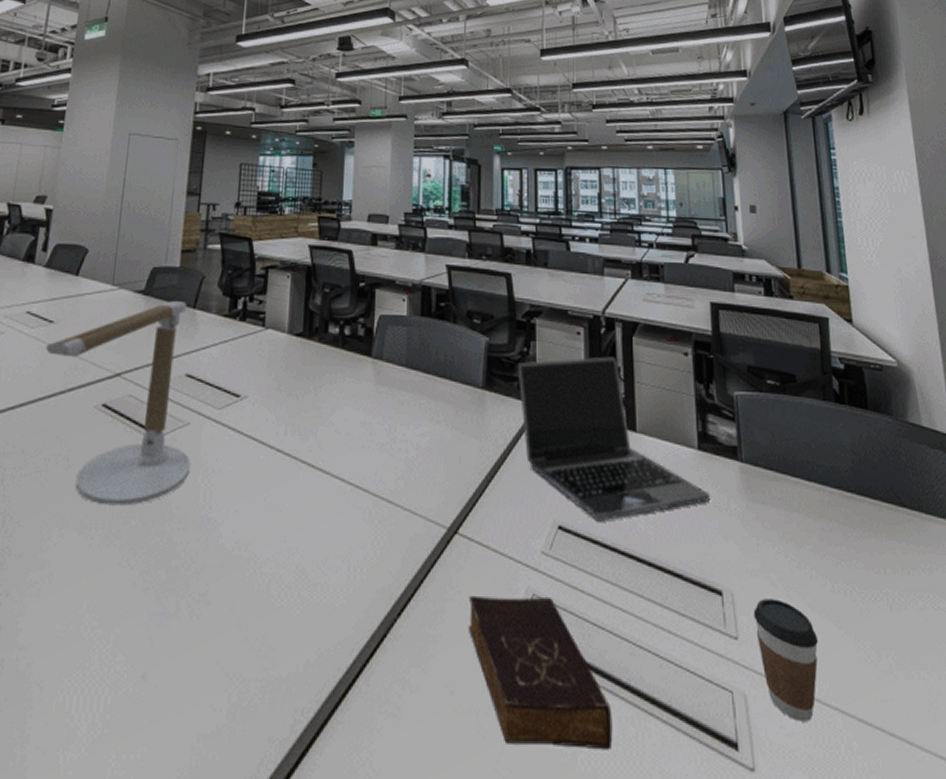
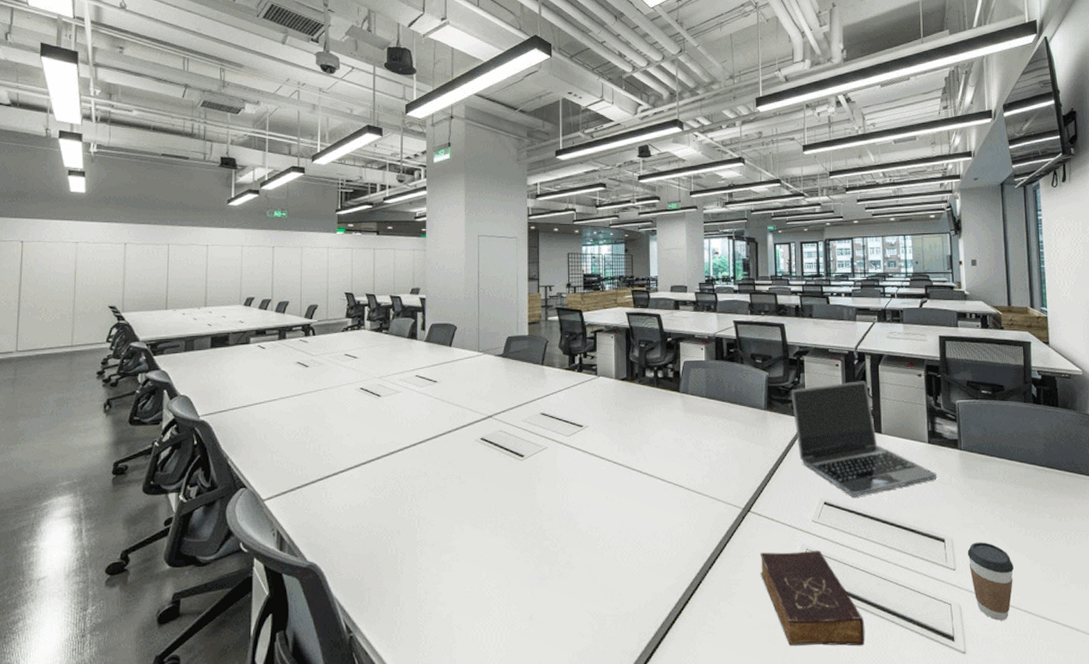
desk lamp: present [46,300,191,506] -> none [434,360,551,508]

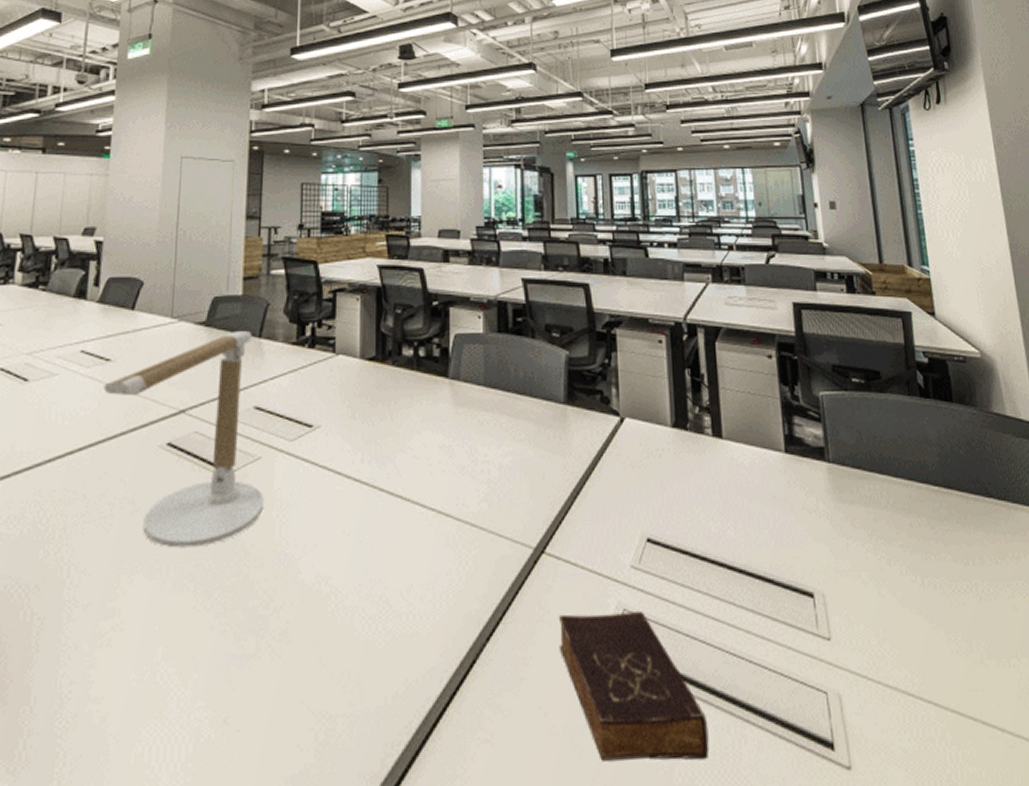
desk lamp: none [434,360,551,508] -> present [104,330,265,548]
laptop: present [791,381,937,497] -> none [599,363,800,532]
coffee cup: present [967,542,1014,621] -> none [845,597,910,717]

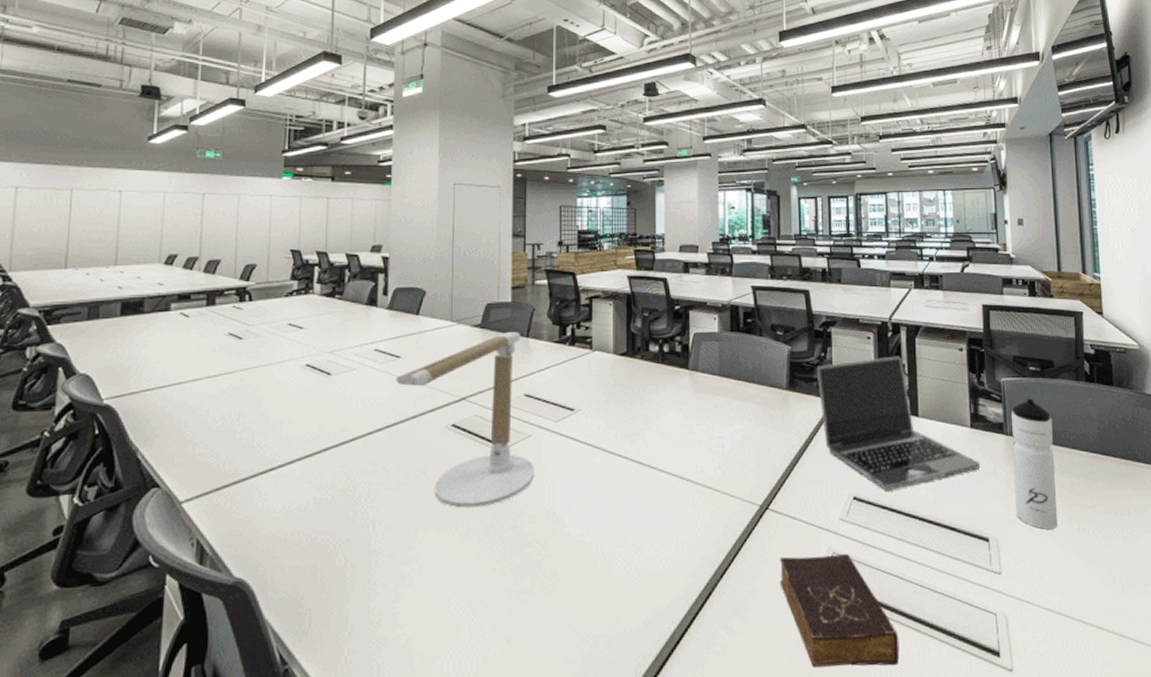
laptop: none [599,363,800,532] -> present [816,356,981,491]
water bottle: none [832,417,897,583] -> present [1010,398,1058,530]

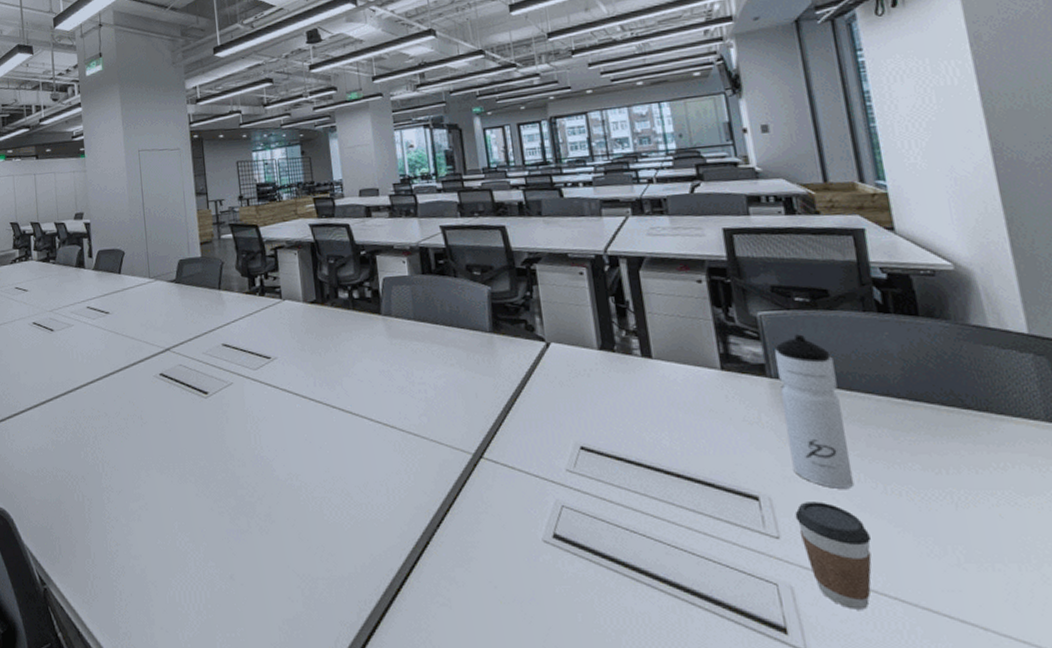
desk lamp: present [396,331,535,509] -> none [107,284,240,451]
book: present [779,553,900,667] -> none [500,507,655,633]
laptop: present [816,356,981,491] -> none [522,291,739,441]
coffee cup: none [1014,541,1065,632] -> present [795,501,872,610]

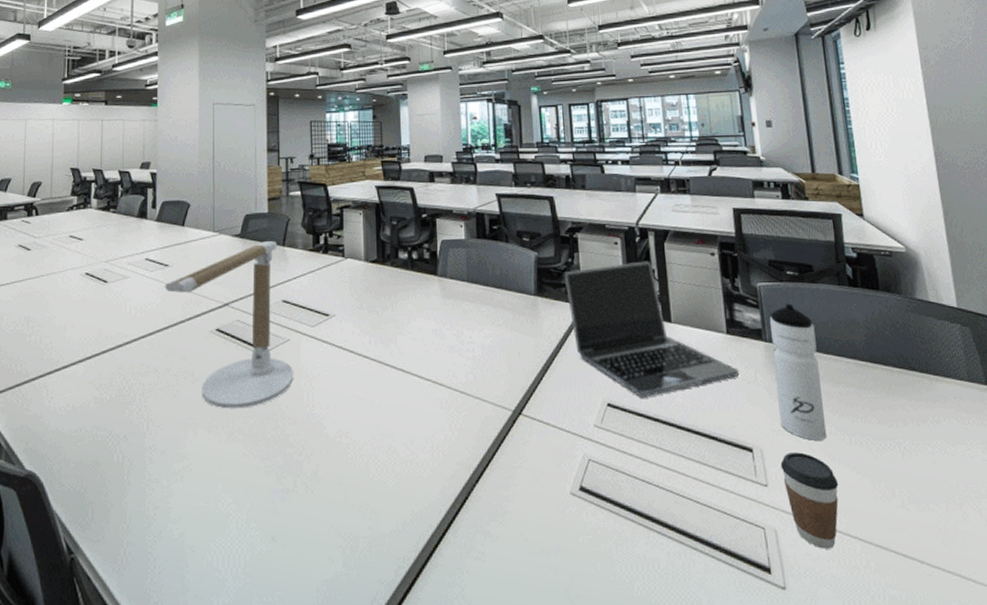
desk lamp: none [107,284,240,451] -> present [165,240,294,409]
laptop: none [522,291,739,441] -> present [564,261,740,398]

